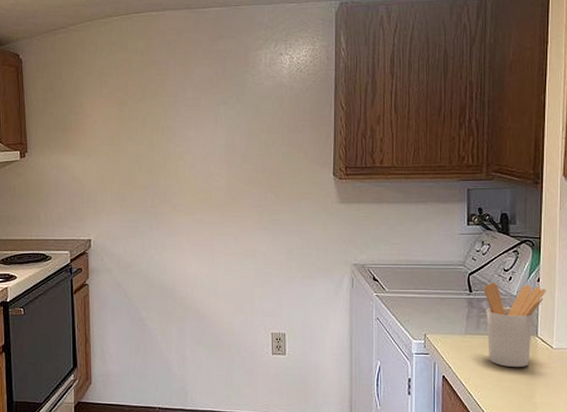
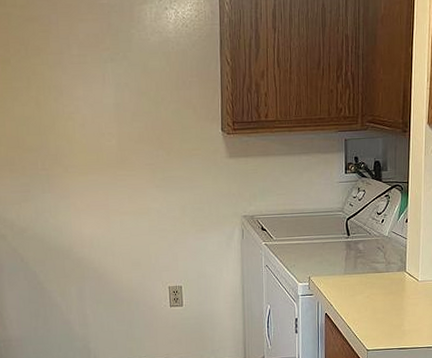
utensil holder: present [484,283,546,367] -> none [360,226,413,301]

